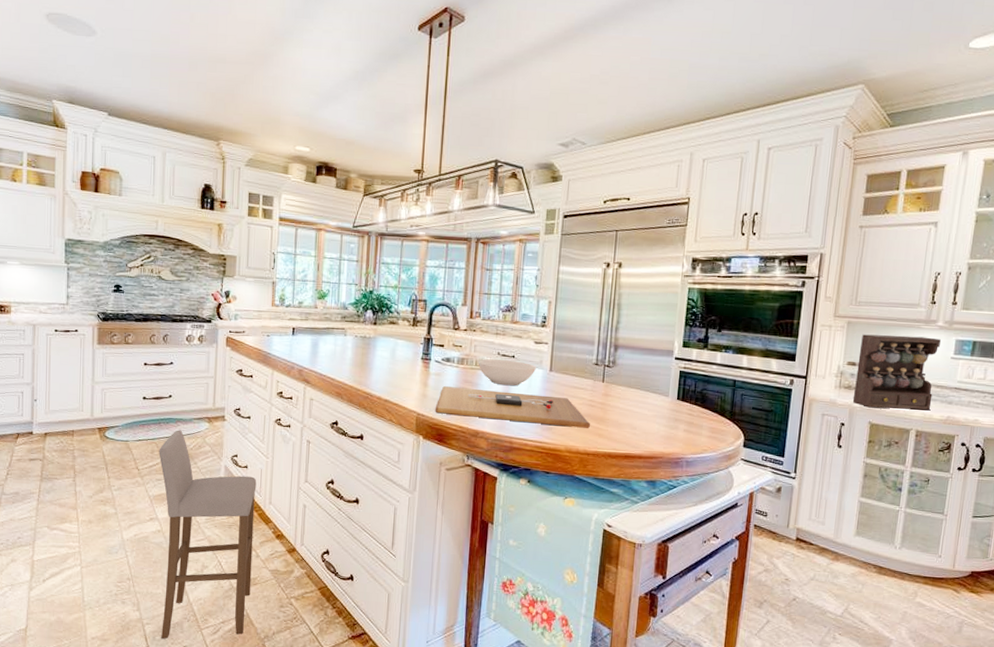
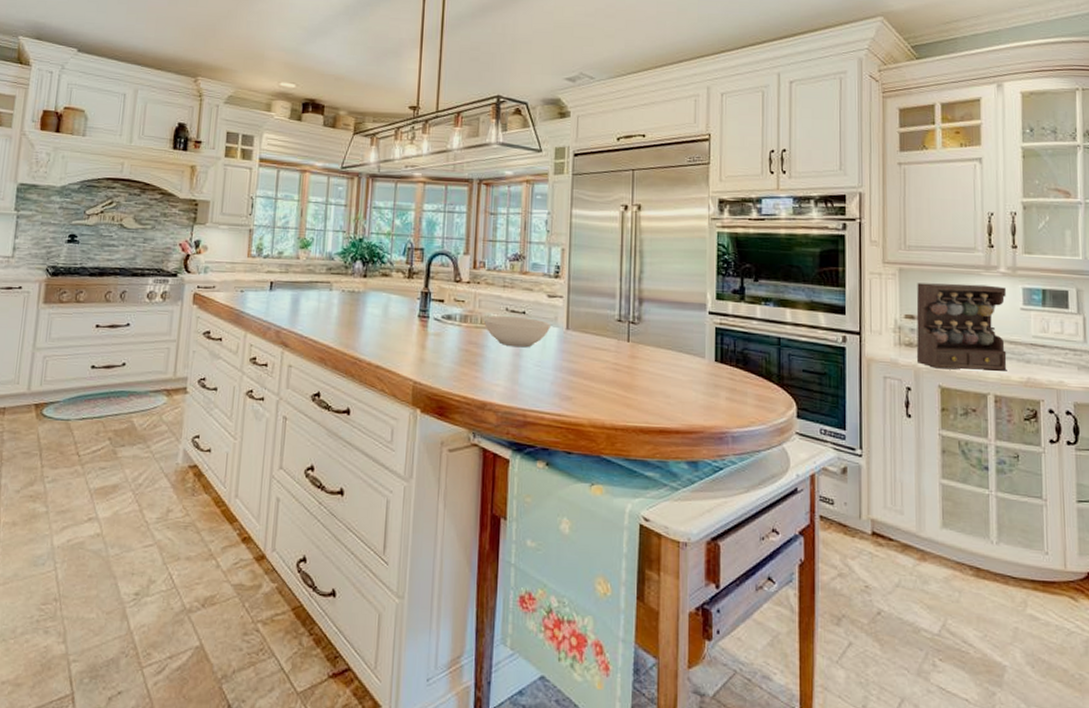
bar stool: present [159,430,257,639] -> none [90,405,221,682]
cutting board: present [435,386,590,428] -> none [434,348,616,397]

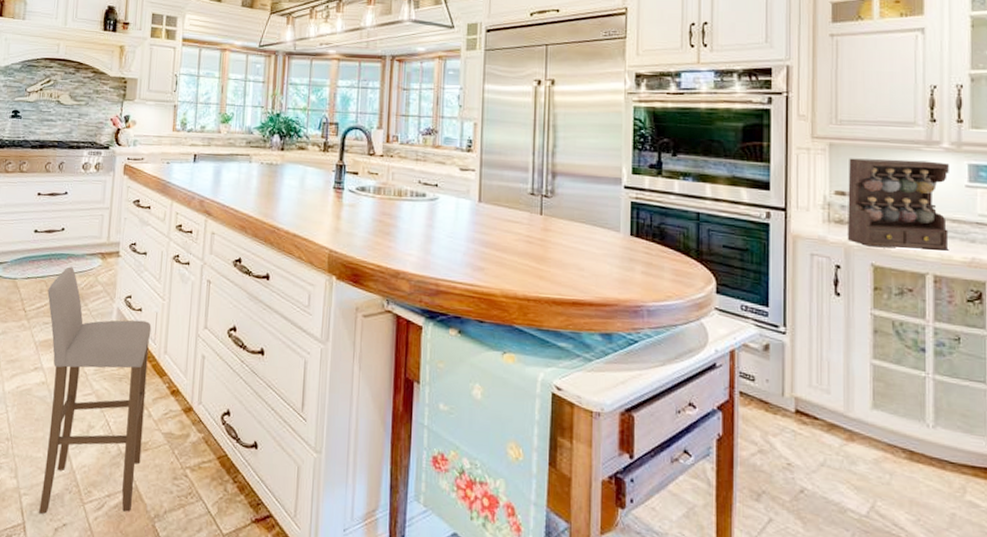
bar stool: none [90,405,221,682] -> present [39,266,152,514]
bowl: present [483,316,552,348] -> none [396,188,464,219]

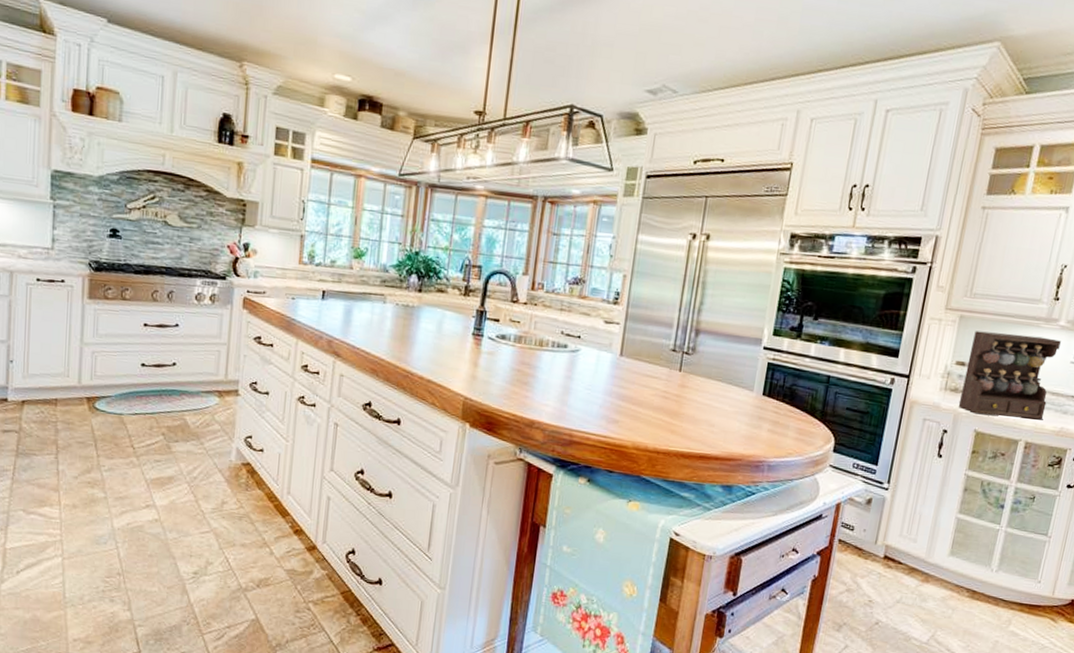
bar stool: present [39,266,152,514] -> none [155,404,274,644]

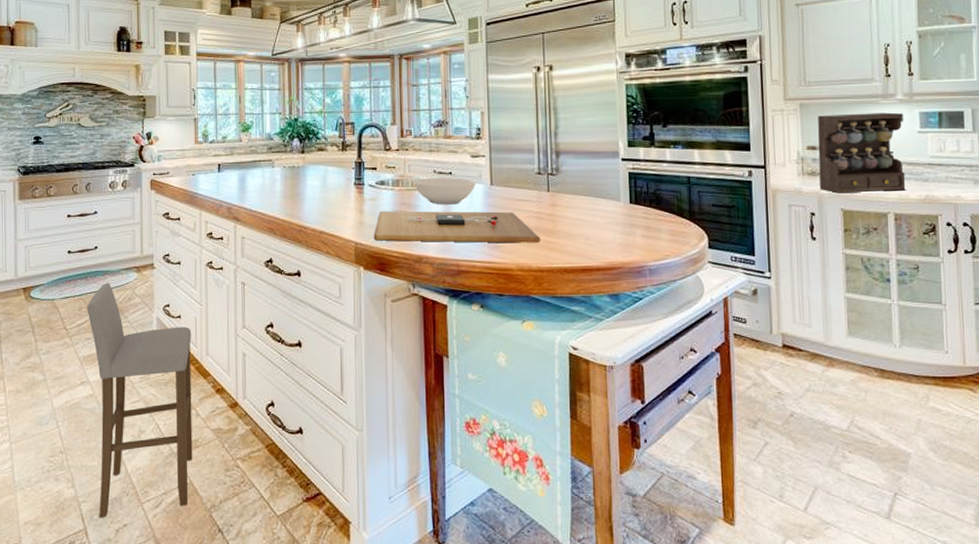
bar stool: none [155,404,274,644] -> present [87,283,193,517]
cutting board: none [485,367,663,423] -> present [373,211,540,243]
bowl: none [537,338,606,371] -> present [414,177,477,205]

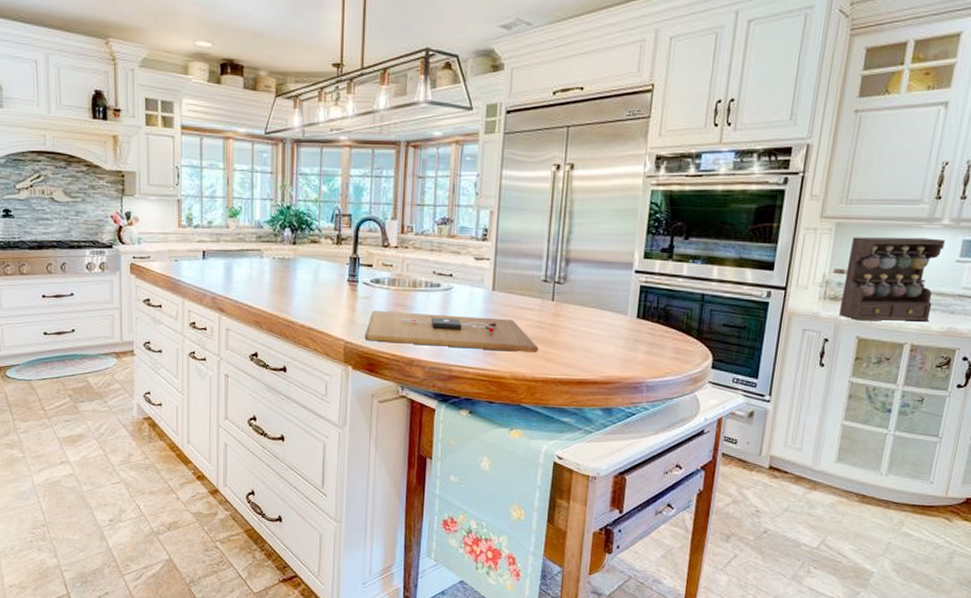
bar stool: present [87,283,193,517] -> none [65,367,173,585]
bowl: present [414,177,477,205] -> none [411,279,478,309]

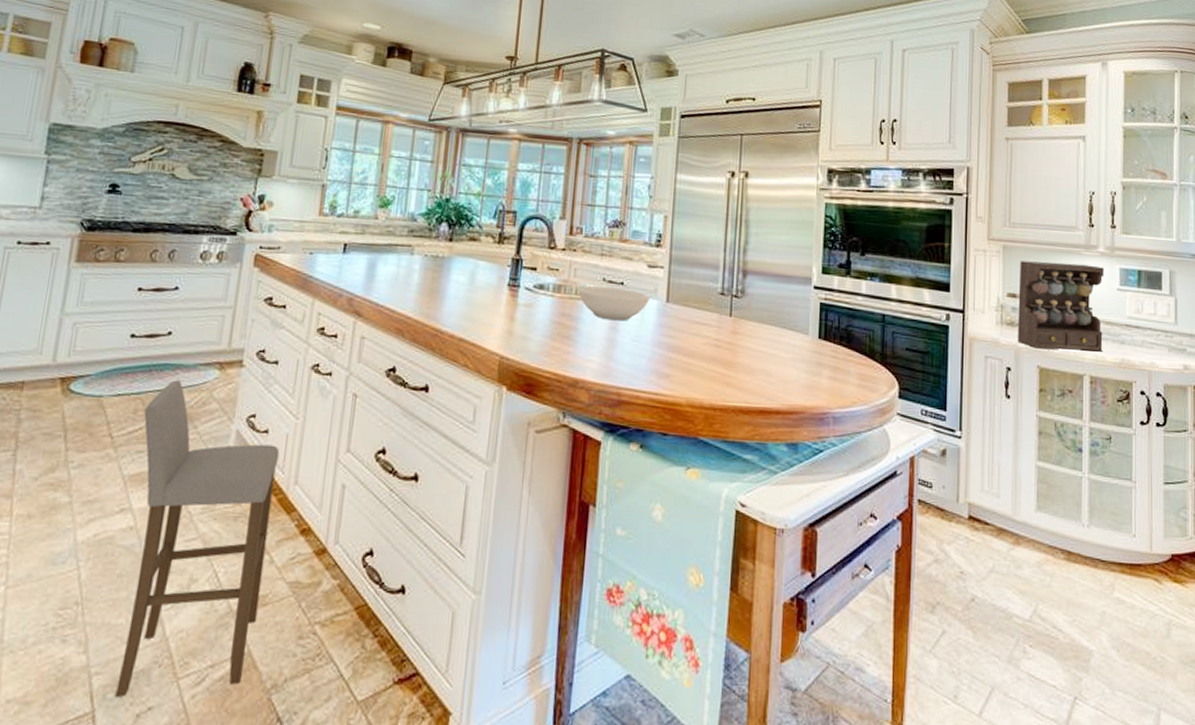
bar stool: none [65,367,173,585] -> present [115,380,280,697]
cutting board: present [364,311,538,353] -> none [523,321,716,375]
bowl: none [411,279,478,309] -> present [578,286,651,321]

